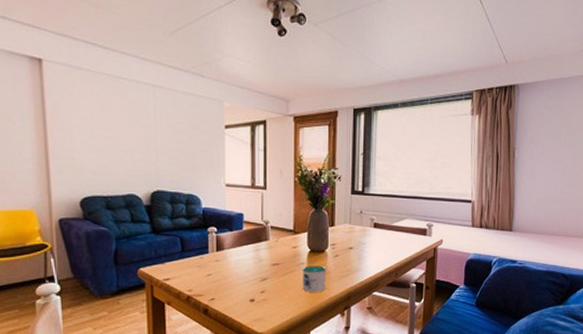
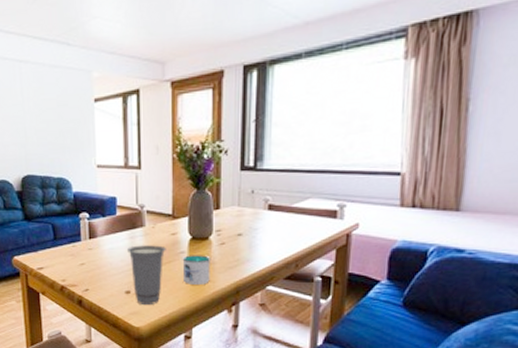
cup: none [251,257,288,312] -> present [126,245,166,306]

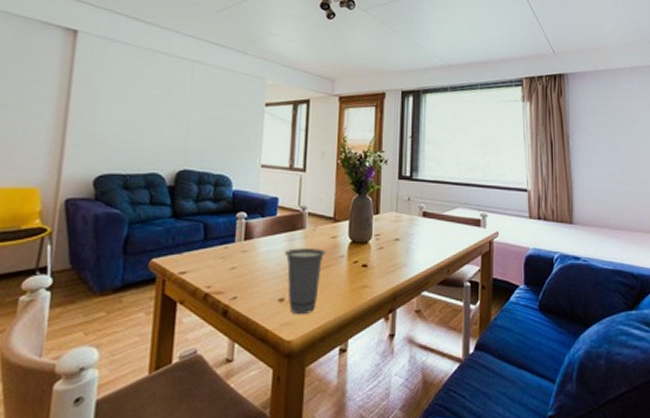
mug: present [182,255,212,285] -> none [341,259,370,291]

